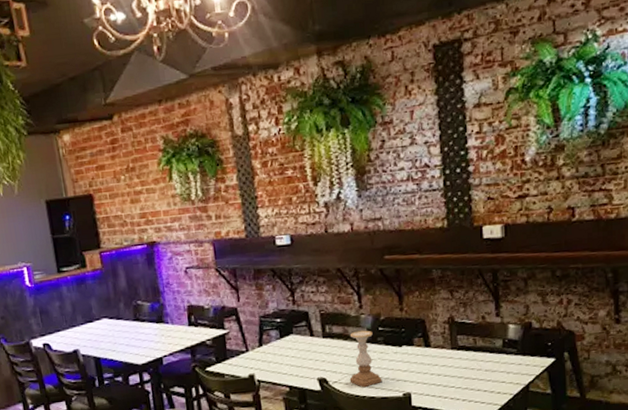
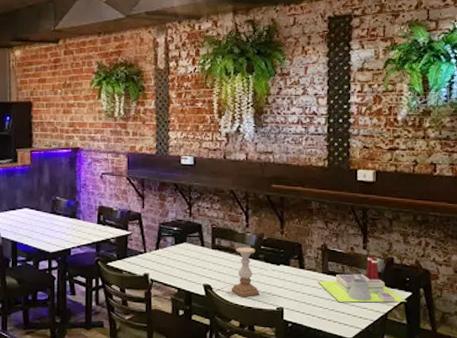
architectural model: none [447,321,550,379] -> present [317,254,407,303]

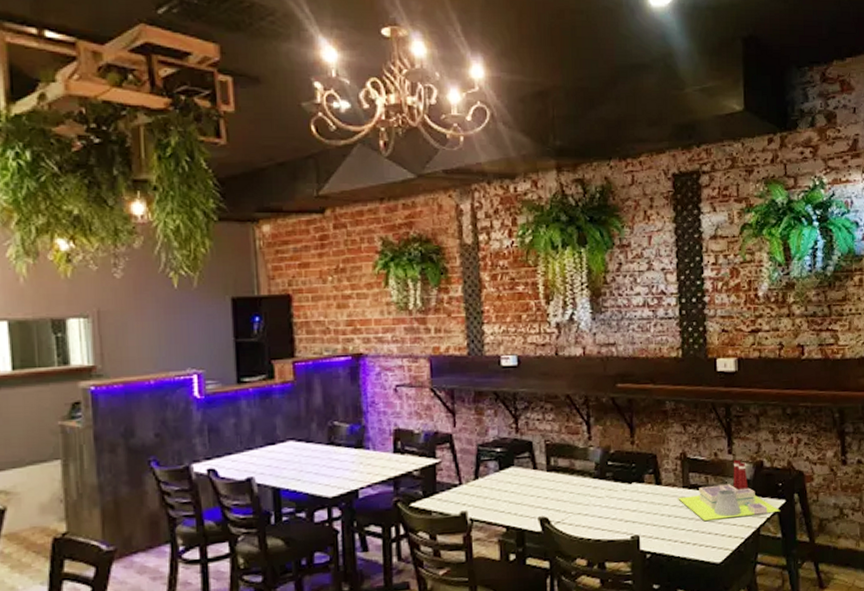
candle holder: present [231,247,260,298] -> none [574,464,609,530]

